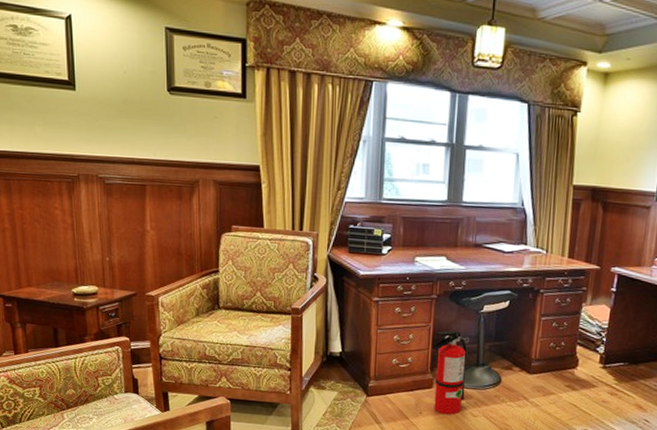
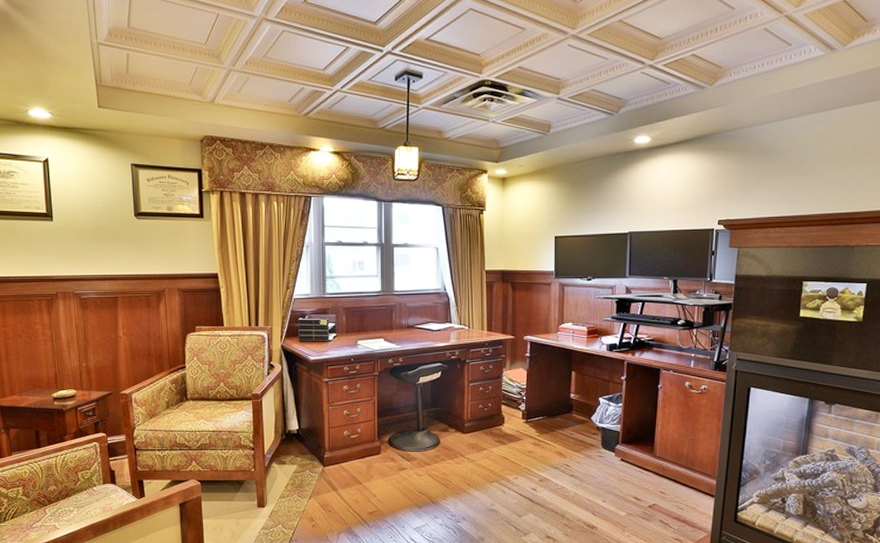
fire extinguisher: present [432,330,470,415] -> none [378,402,410,477]

